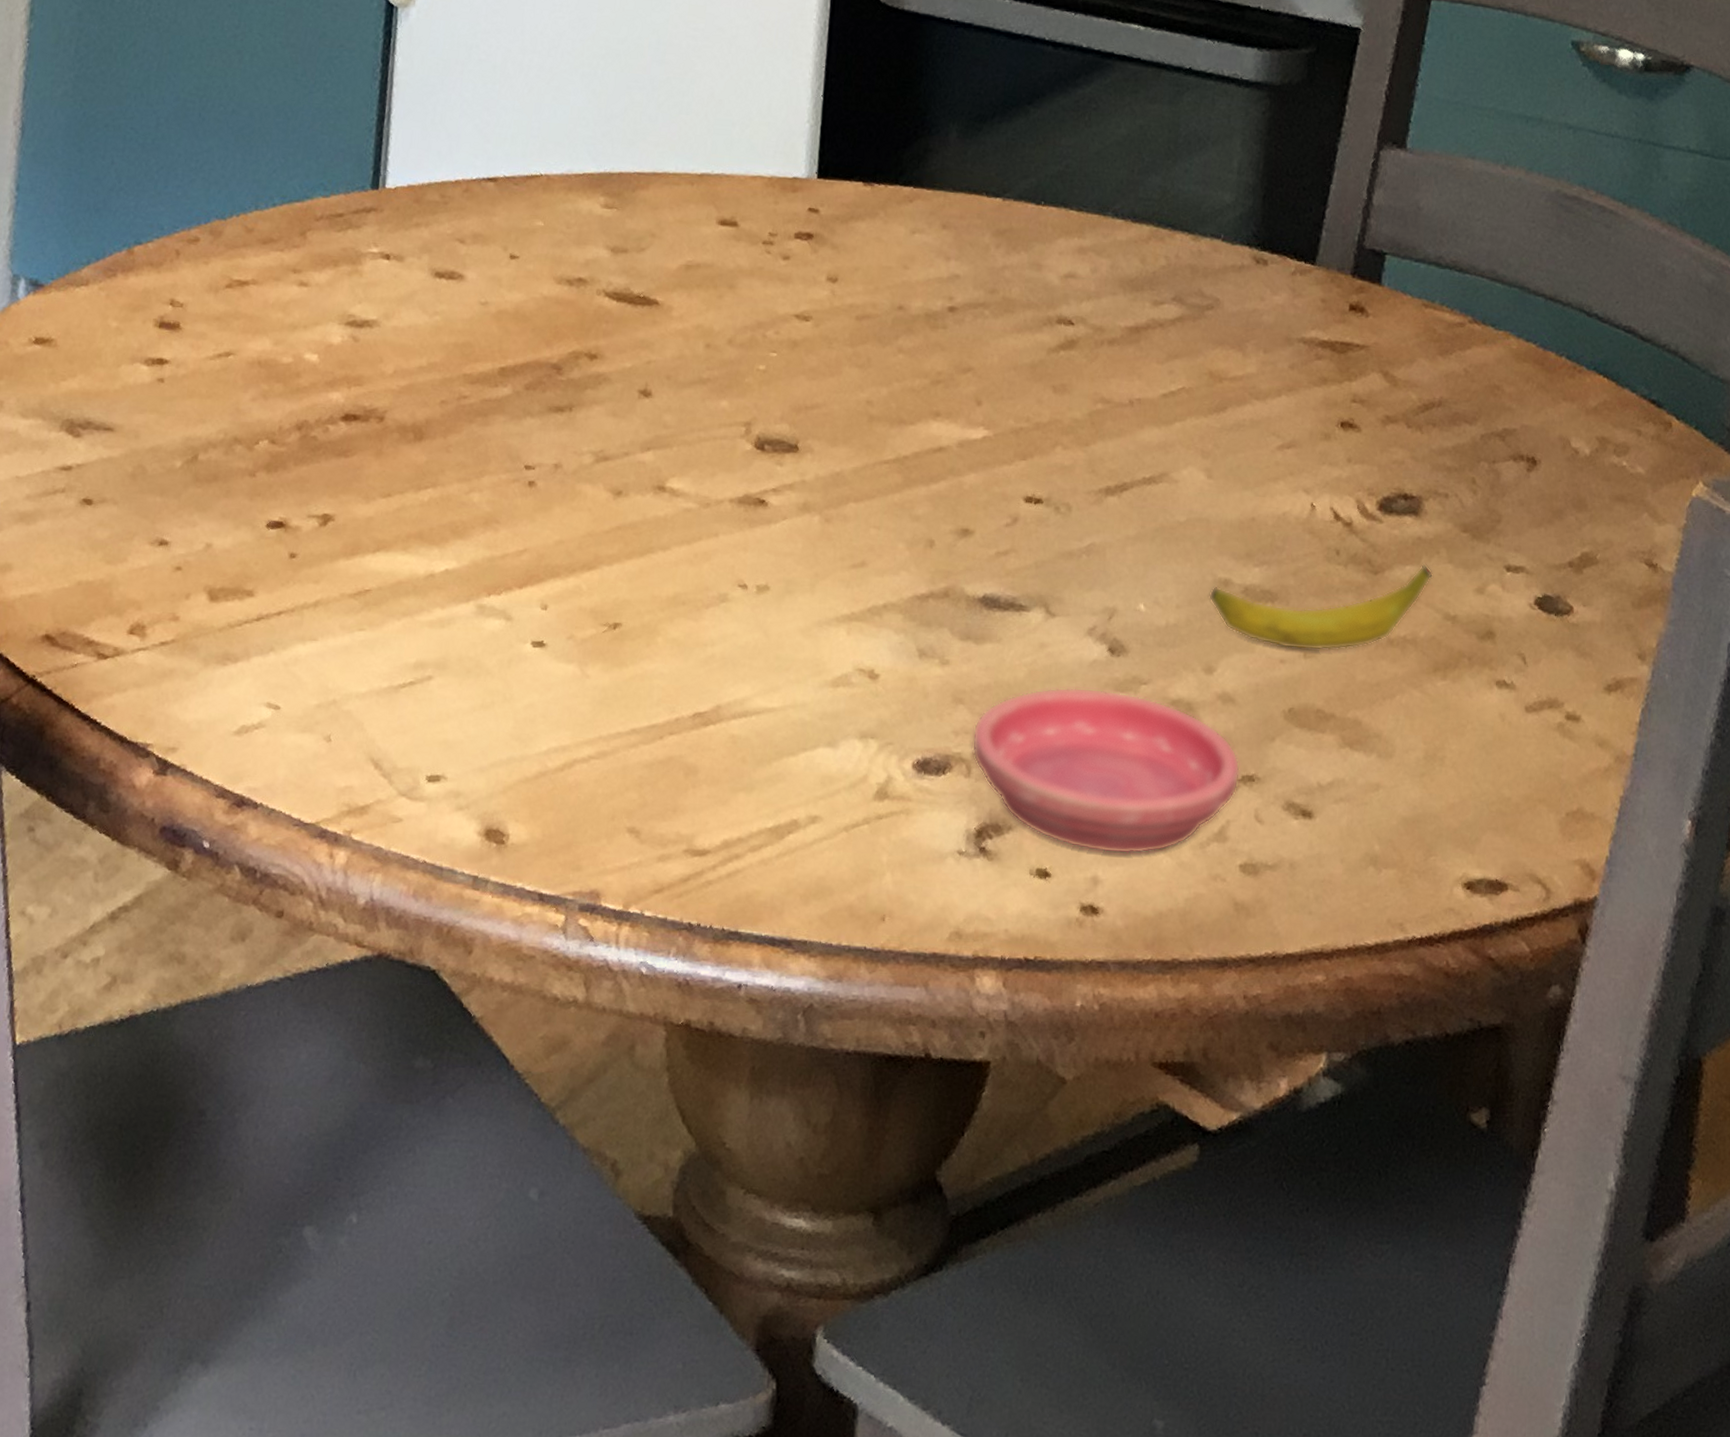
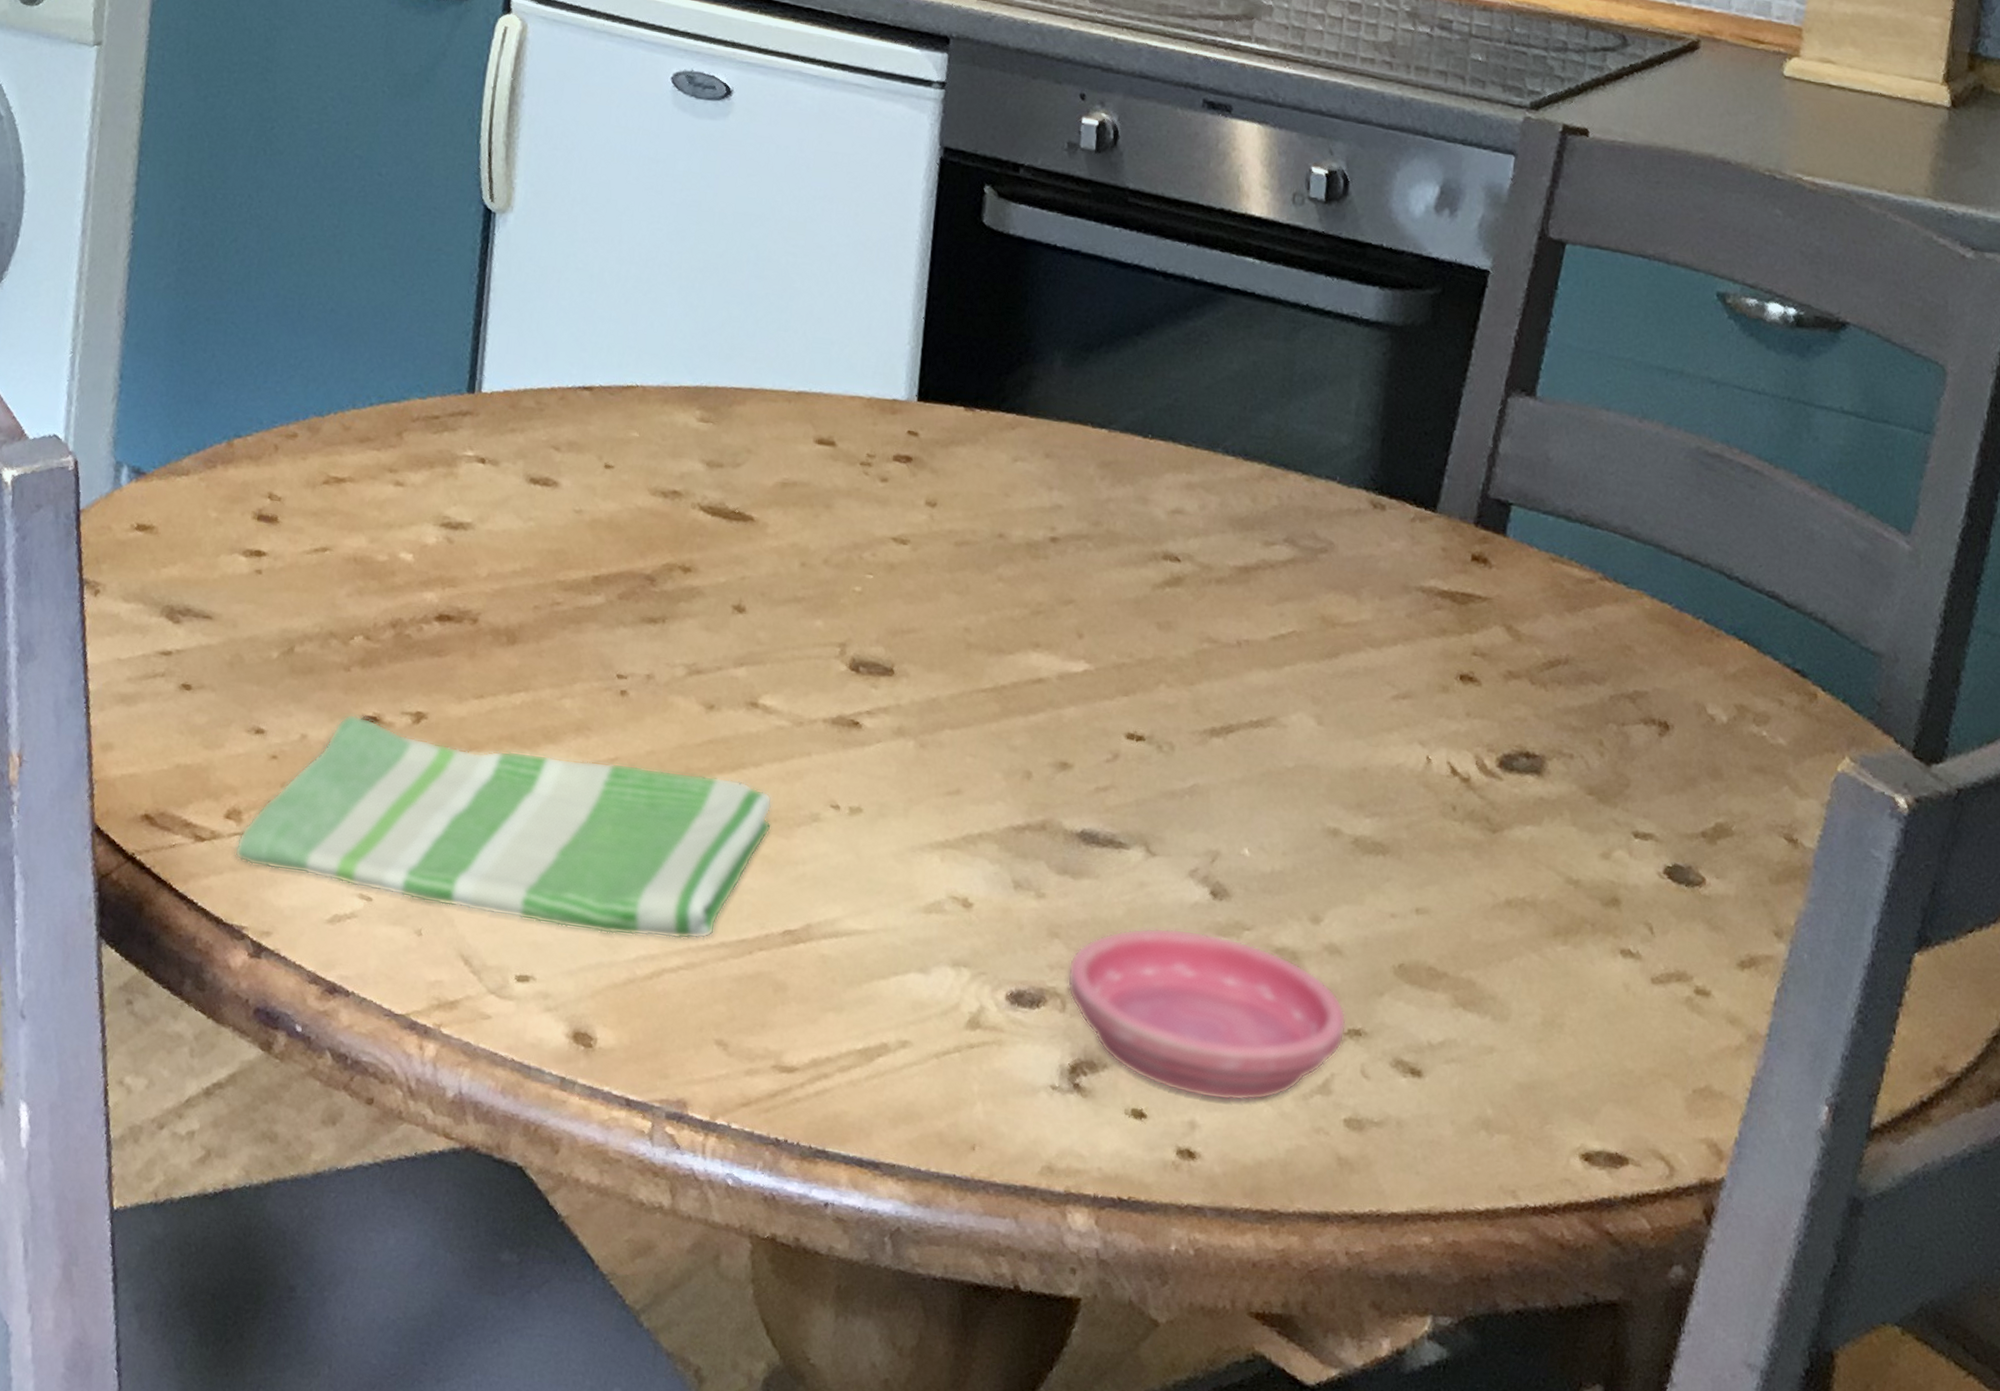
dish towel: none [138,520,681,729] -> present [234,713,773,940]
banana: present [1209,564,1433,651] -> none [1317,825,1555,908]

